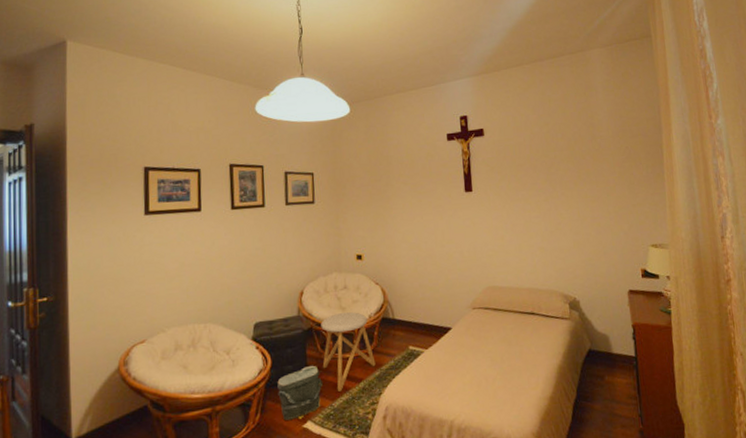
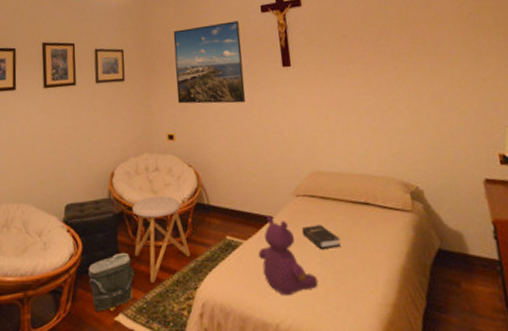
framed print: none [363,148,431,226] -> present [173,21,246,104]
teddy bear: none [437,326,489,396] -> present [258,214,319,296]
hardback book: none [476,333,510,354] -> present [301,225,342,249]

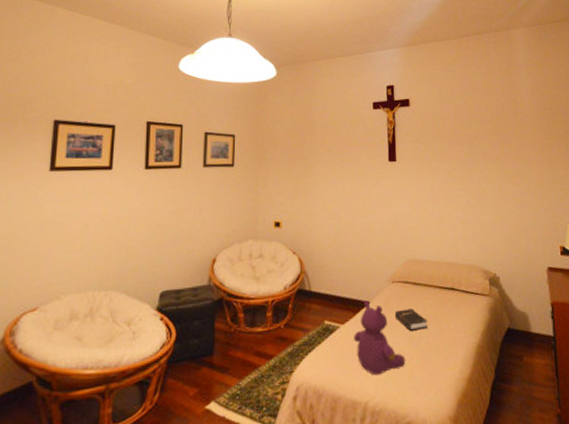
bag: present [88,252,136,311] -> none [181,339,231,401]
stool: present [132,196,191,284] -> none [231,282,289,370]
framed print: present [173,21,246,104] -> none [286,115,353,194]

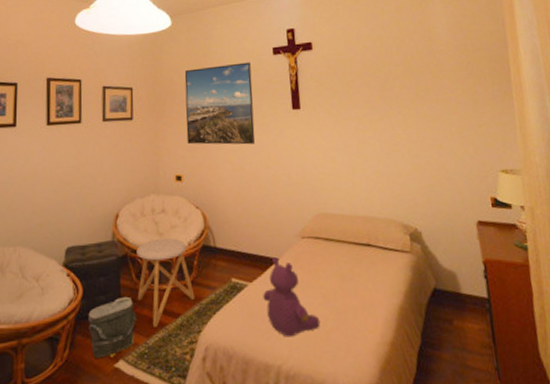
bag: none [181,339,231,401] -> present [88,296,138,358]
stool: none [231,282,289,370] -> present [136,238,195,329]
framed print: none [286,115,353,194] -> present [184,62,256,145]
hardback book: present [394,309,428,331] -> none [305,266,344,290]

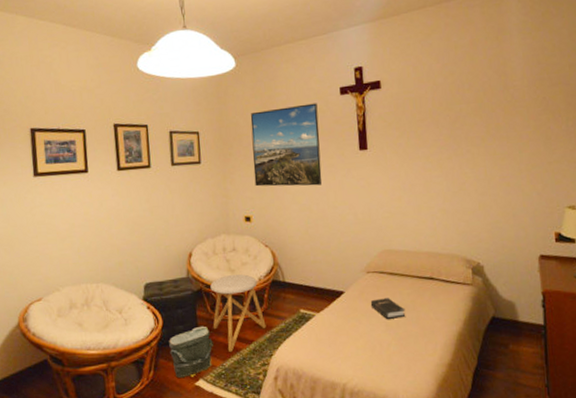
teddy bear: present [263,256,321,338] -> none [330,289,383,360]
hardback book: none [305,266,344,290] -> present [370,298,406,319]

